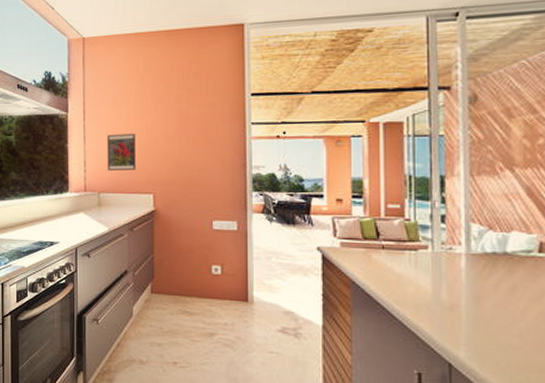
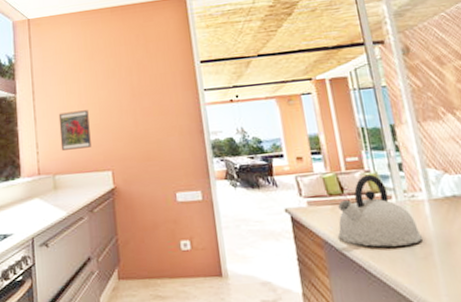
kettle: none [367,223,453,295] -> present [338,174,423,247]

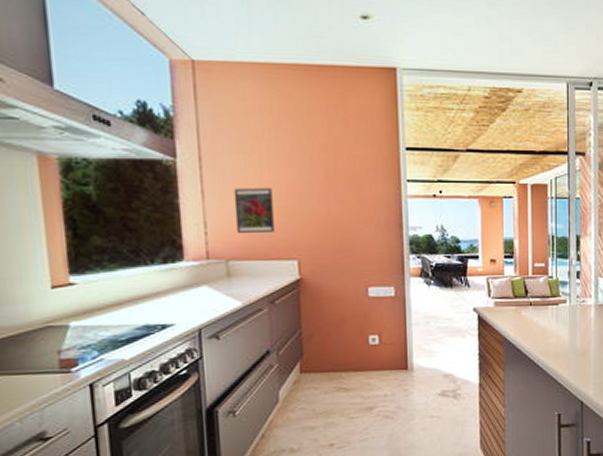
kettle: present [338,174,423,247] -> none [517,280,585,345]

